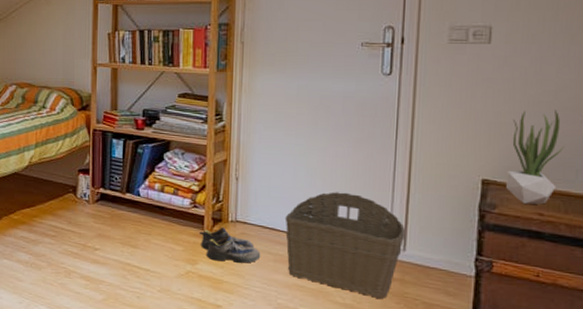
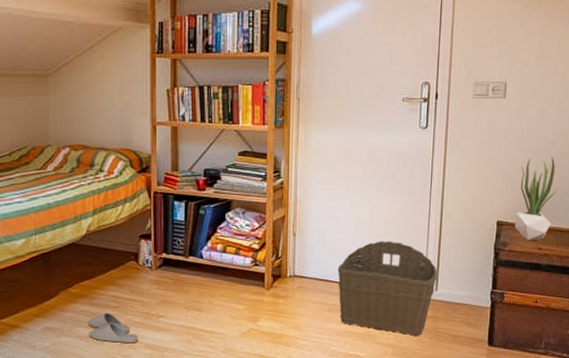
slippers: none [26,240,74,273] -> present [87,312,138,344]
shoe: present [198,227,261,263] -> none [259,282,317,316]

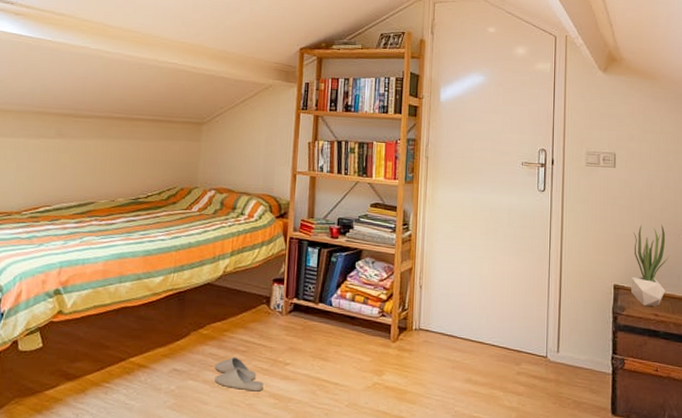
wicker basket: present [337,241,438,336] -> none [461,298,559,400]

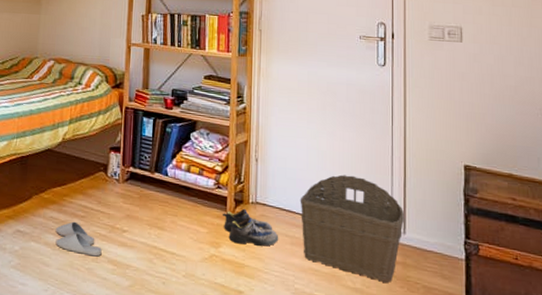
shoe: none [385,335,441,372] -> present [222,208,279,246]
wicker basket: none [461,298,559,400] -> present [300,174,405,283]
potted plant: present [631,224,669,306] -> none [484,102,527,190]

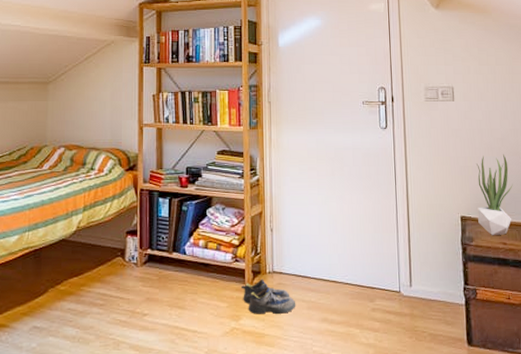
slippers: present [55,221,102,257] -> none [74,311,123,344]
wicker basket: present [300,174,405,283] -> none [314,236,411,335]
potted plant: none [484,102,527,190] -> present [475,154,513,235]

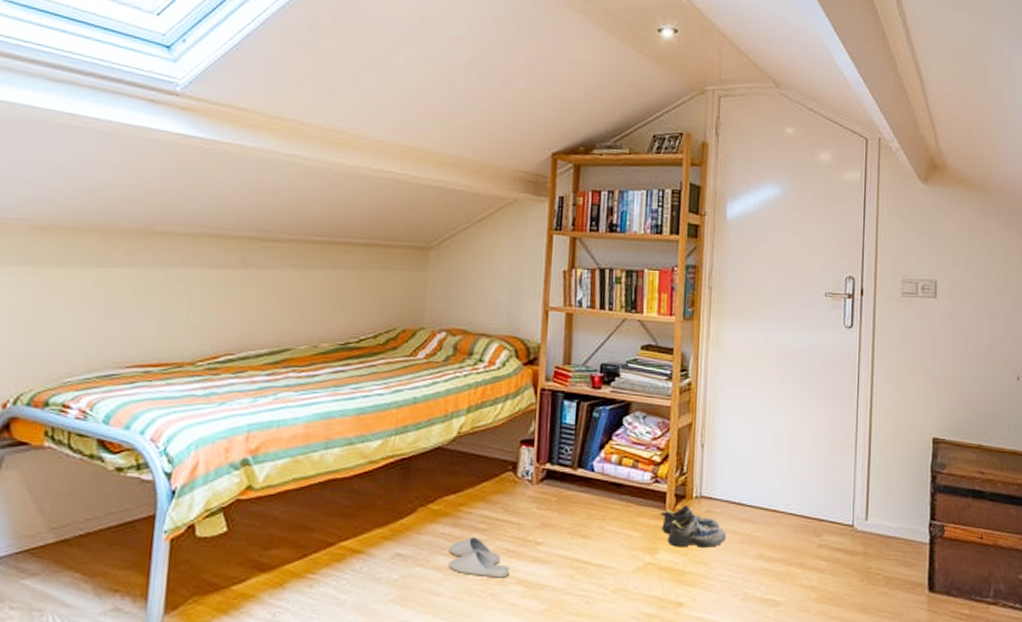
slippers: none [74,311,123,344] -> present [448,537,510,578]
potted plant: present [475,154,513,235] -> none [953,365,998,462]

